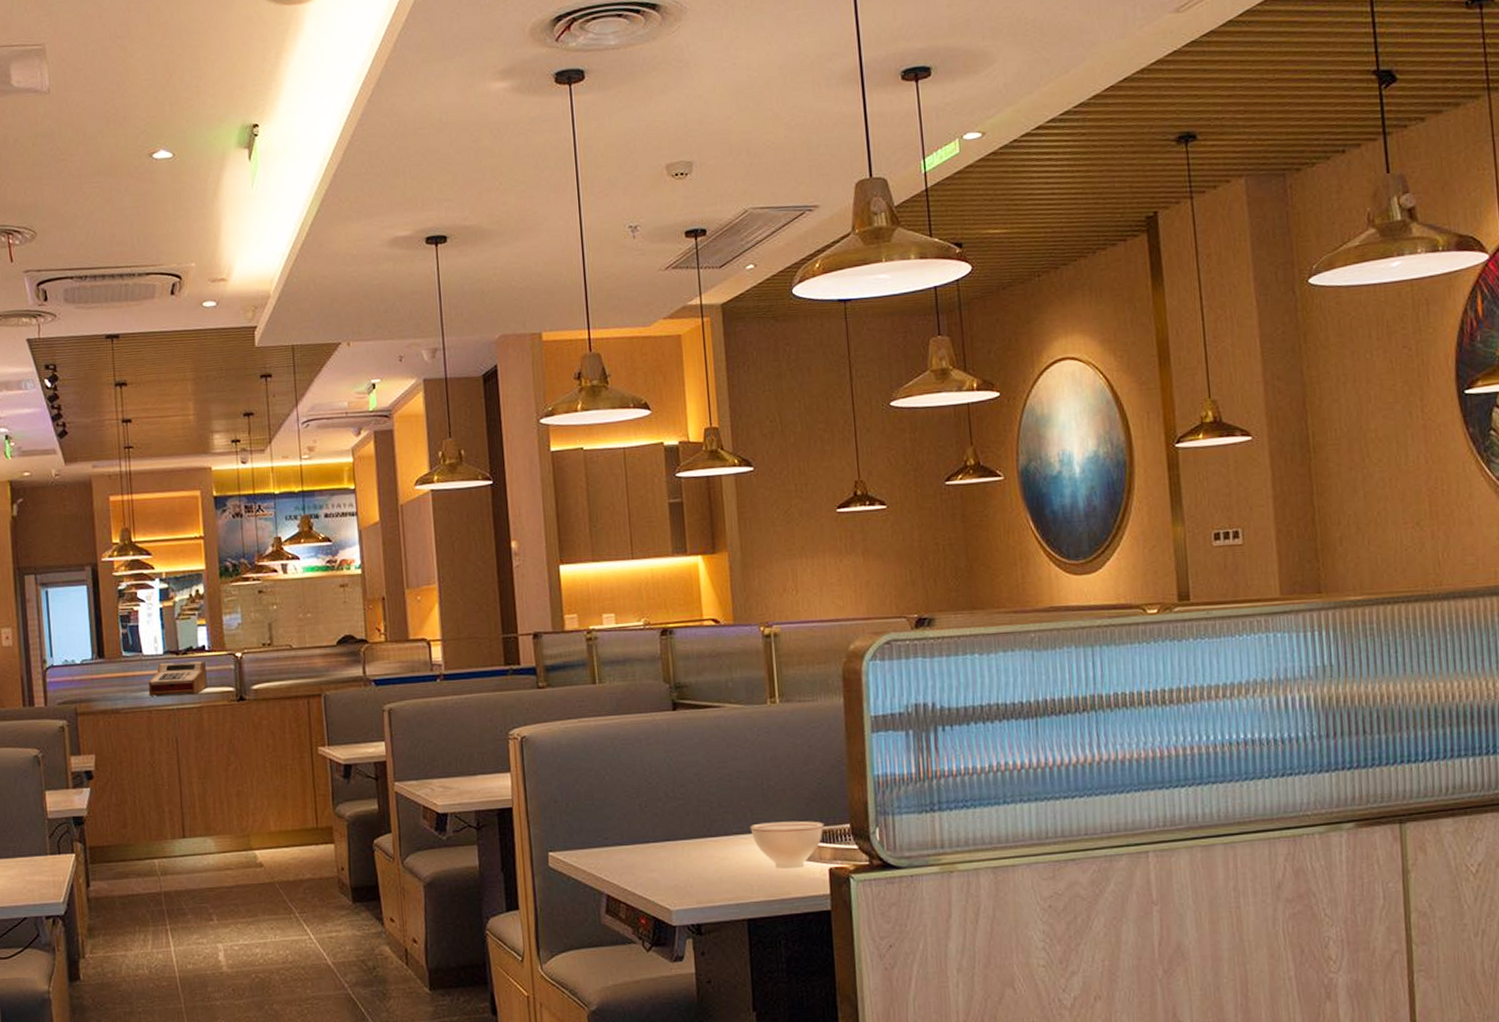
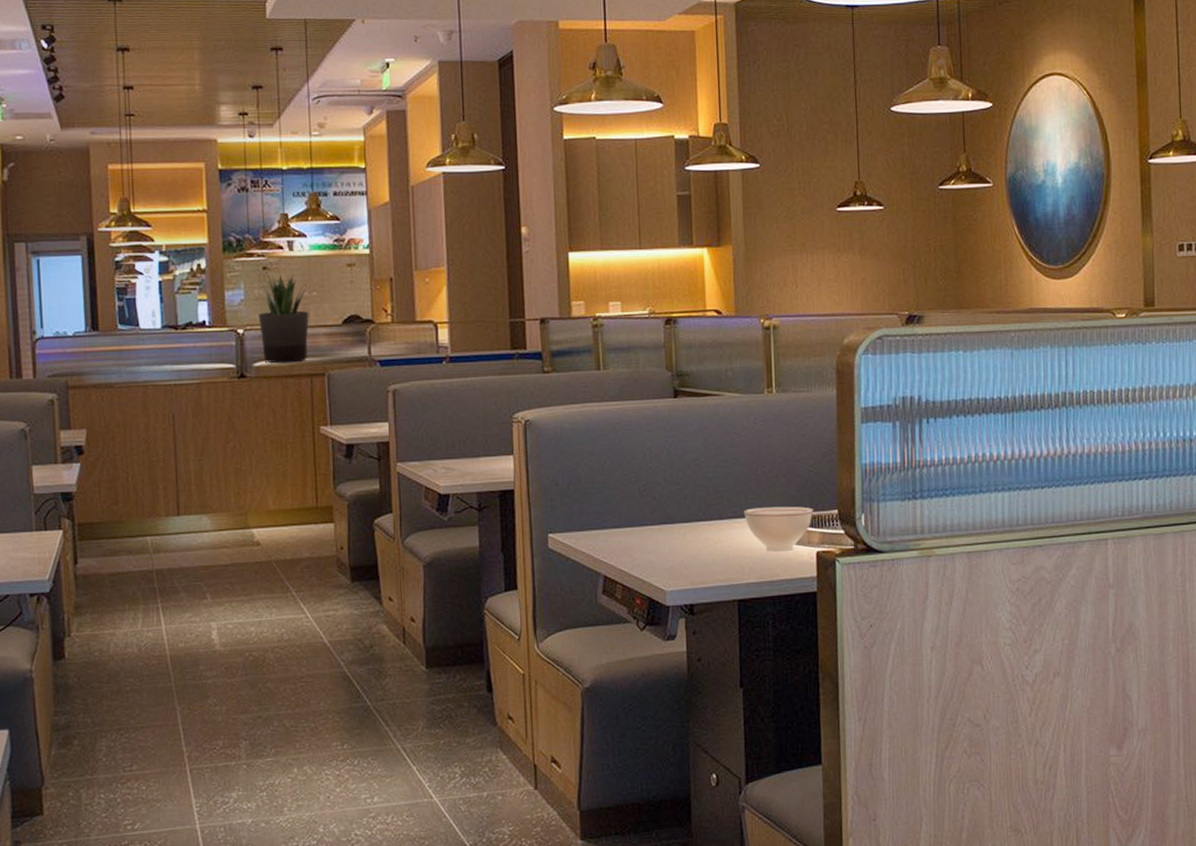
cash register: present [148,660,207,696] -> none [144,336,207,371]
planter: none [254,594,305,686] -> present [257,271,309,364]

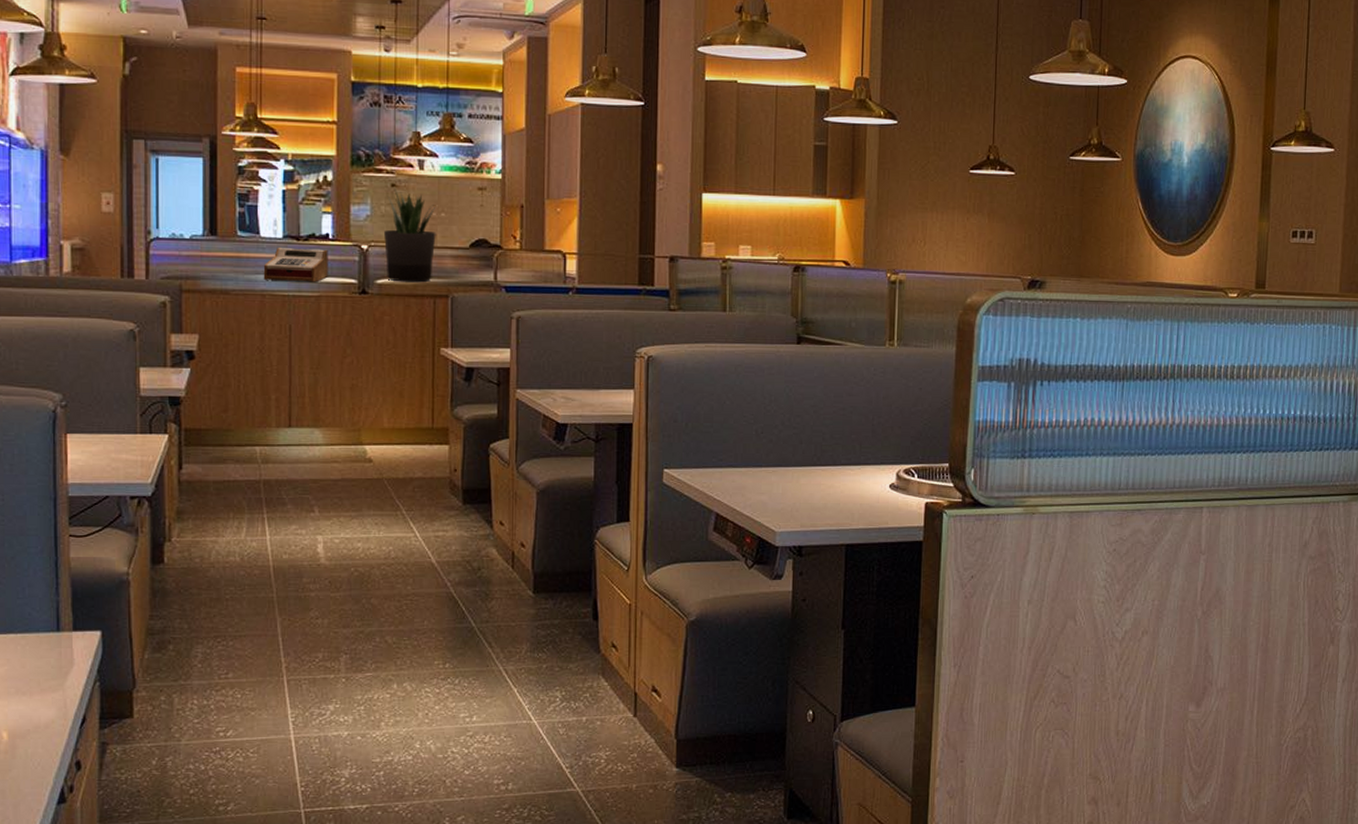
cash register: none [144,336,207,371] -> present [263,247,328,283]
bowl: present [744,506,814,553] -> none [857,456,926,501]

